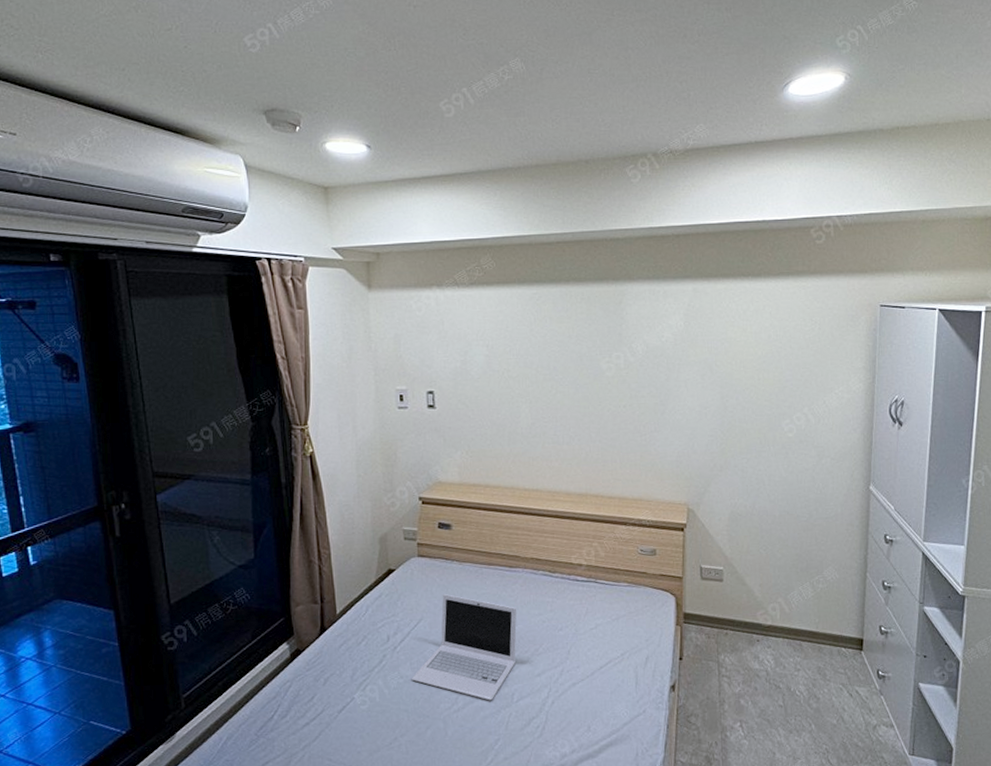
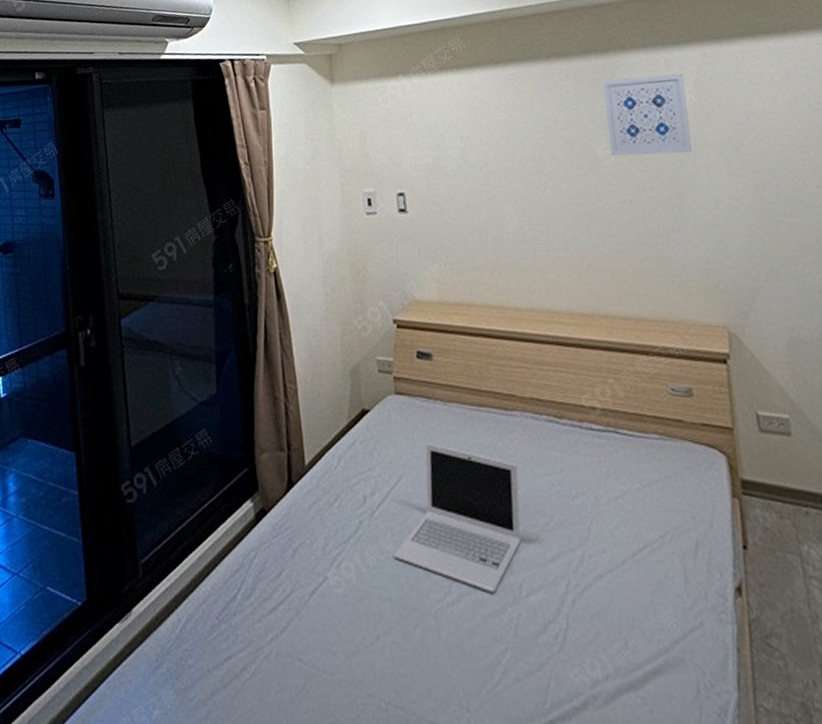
wall art: none [611,303,677,370] -> present [602,73,692,156]

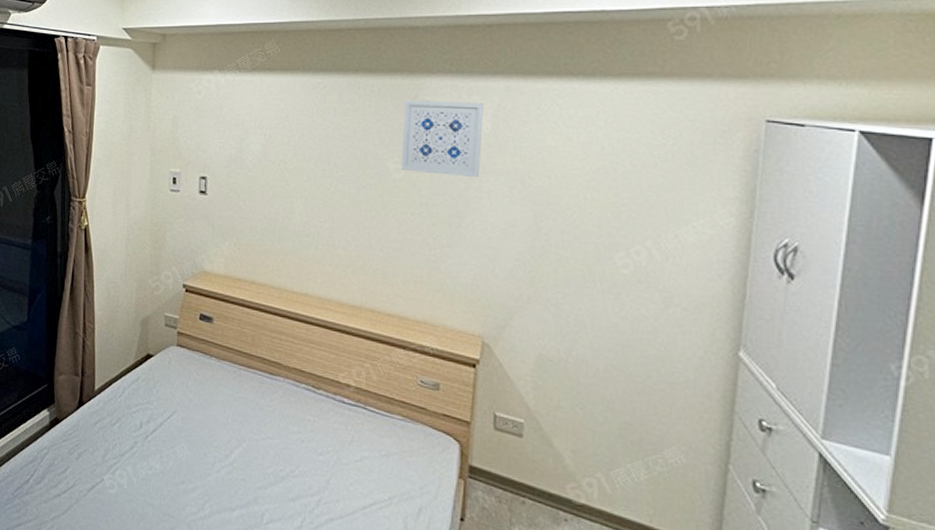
laptop: present [394,442,521,593] -> none [161,389,275,516]

